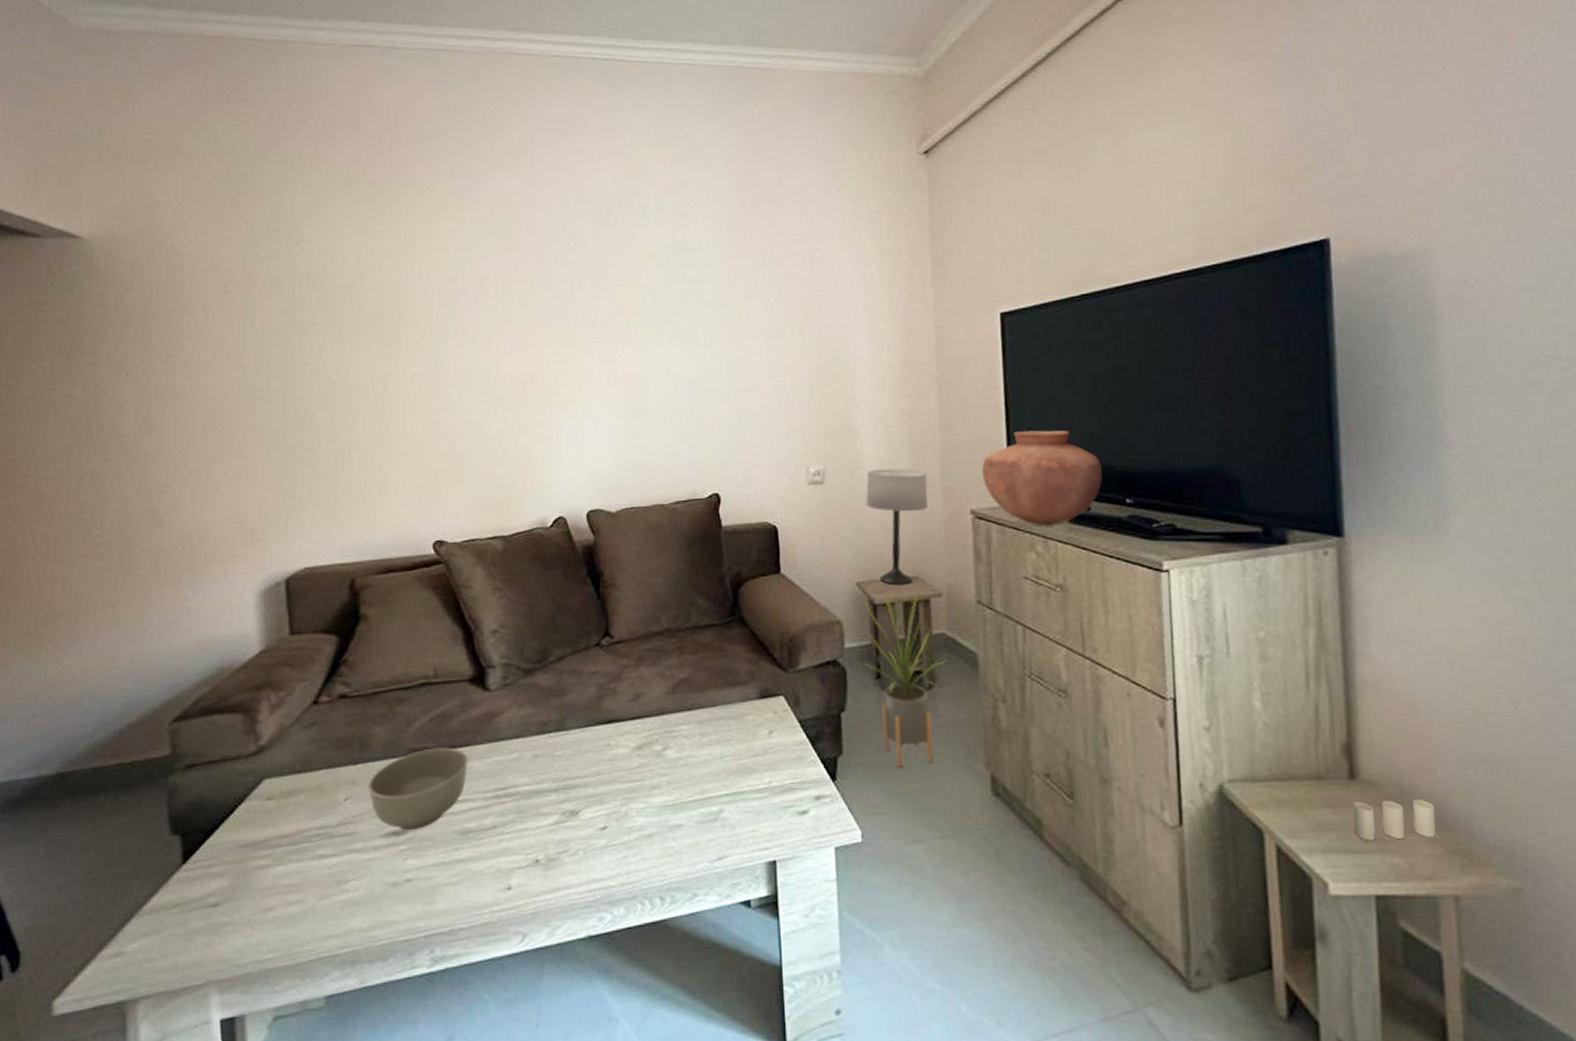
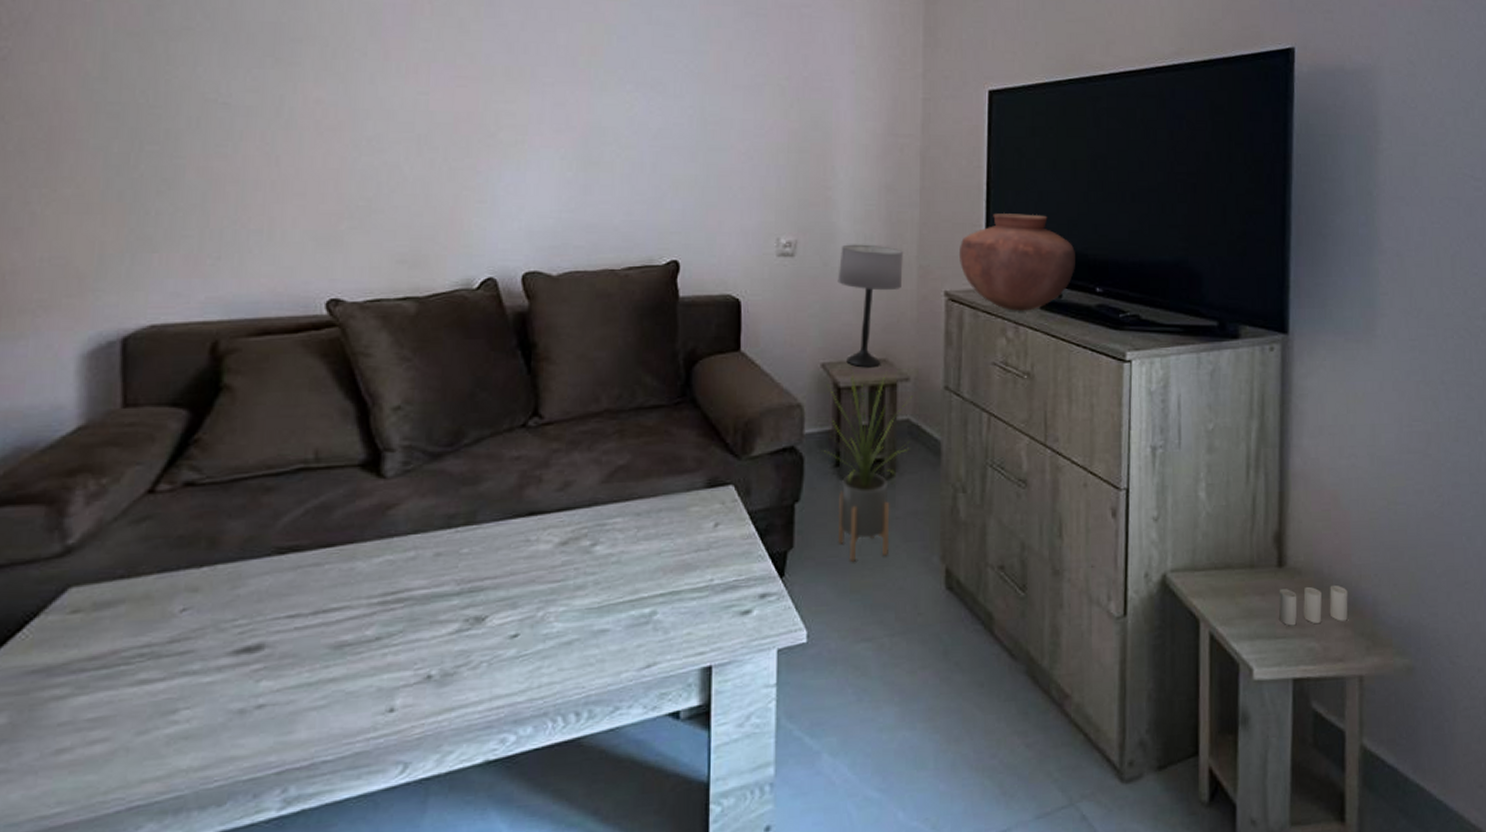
bowl: present [368,747,468,831] -> none [215,545,351,646]

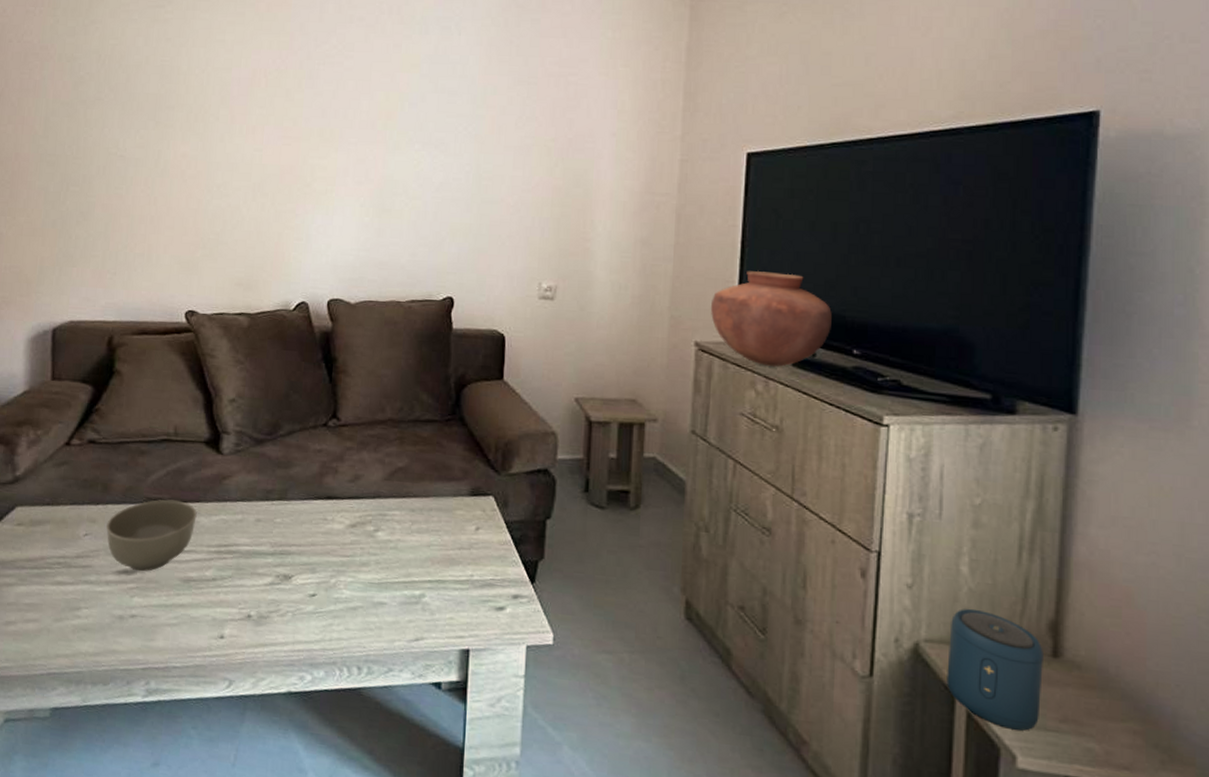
bowl: none [215,545,351,646] -> present [106,499,197,572]
house plant: present [820,370,913,562] -> none [572,406,660,580]
table lamp: present [837,244,903,368] -> none [593,292,655,406]
speaker: none [1191,533,1271,644] -> present [947,609,1043,731]
toilet paper roll: present [1278,584,1348,626] -> none [1050,679,1140,729]

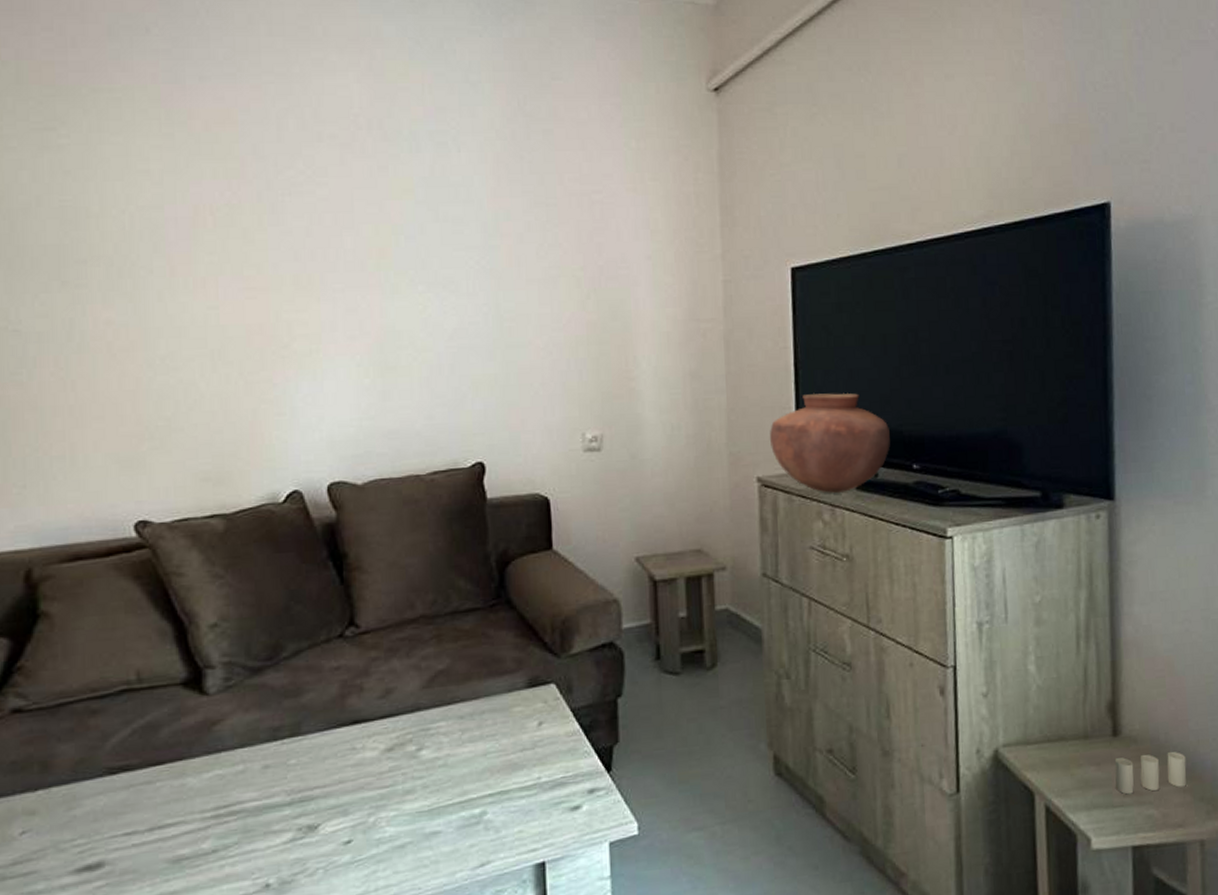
bowl: present [106,499,197,572] -> none [52,763,181,864]
speaker: present [947,609,1043,731] -> none [1024,705,1107,814]
toilet paper roll: none [1050,679,1140,729] -> present [1114,751,1187,795]

